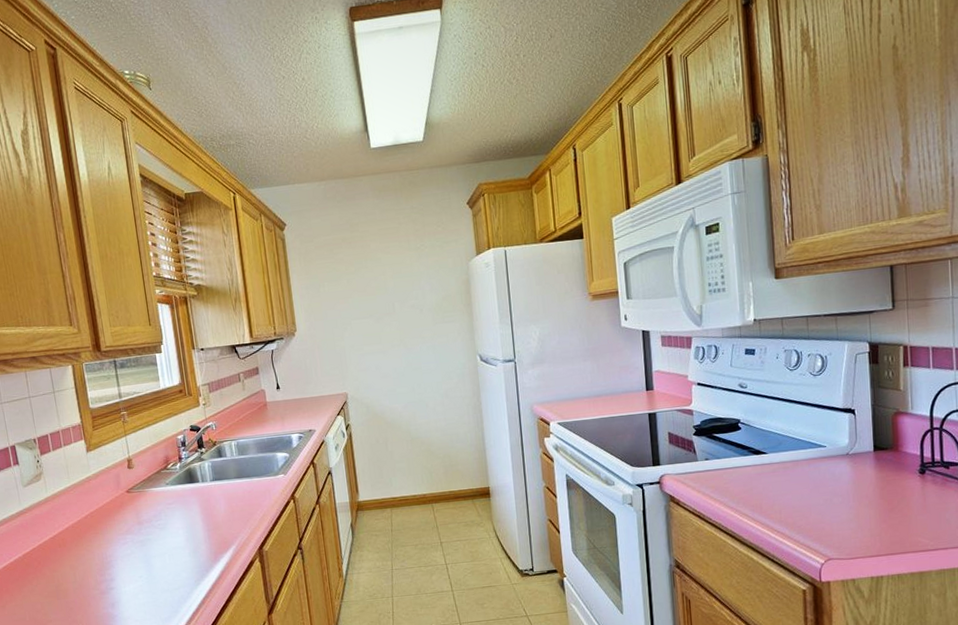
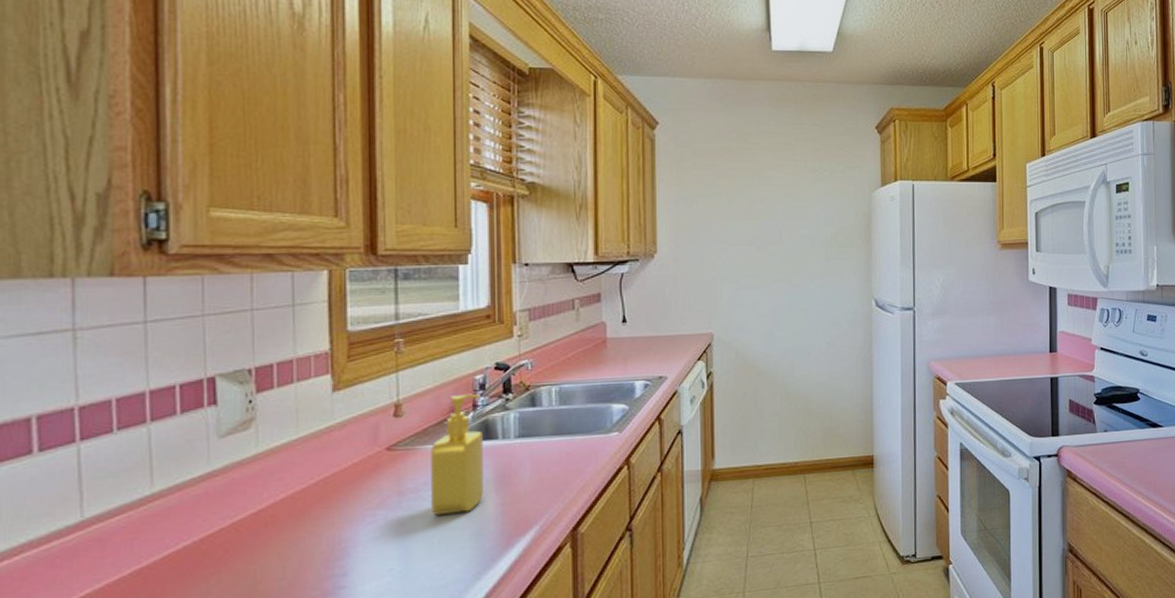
soap dispenser: none [155,449,194,538] -> present [431,393,483,515]

